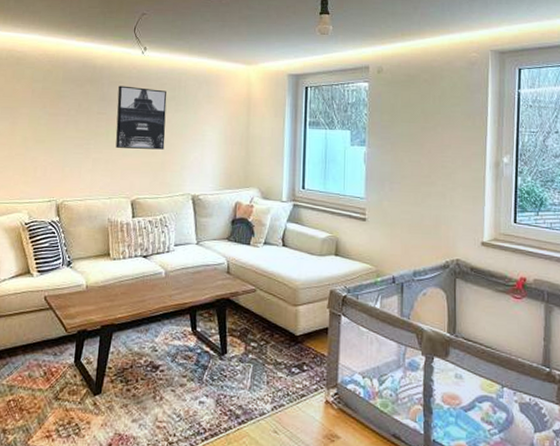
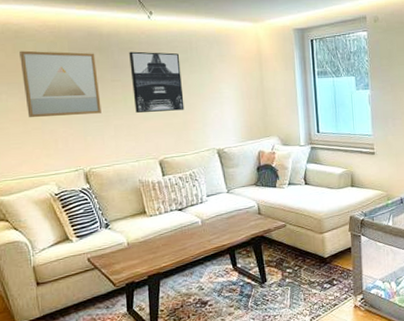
wall art: none [14,77,86,145] -> present [19,50,101,118]

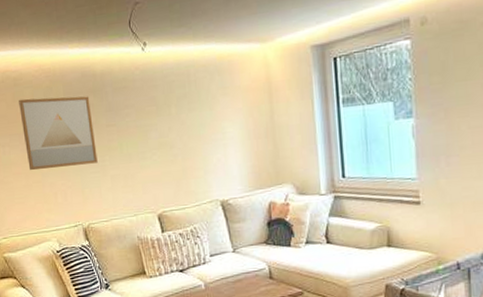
wall art: present [129,51,185,113] -> none [123,89,184,161]

